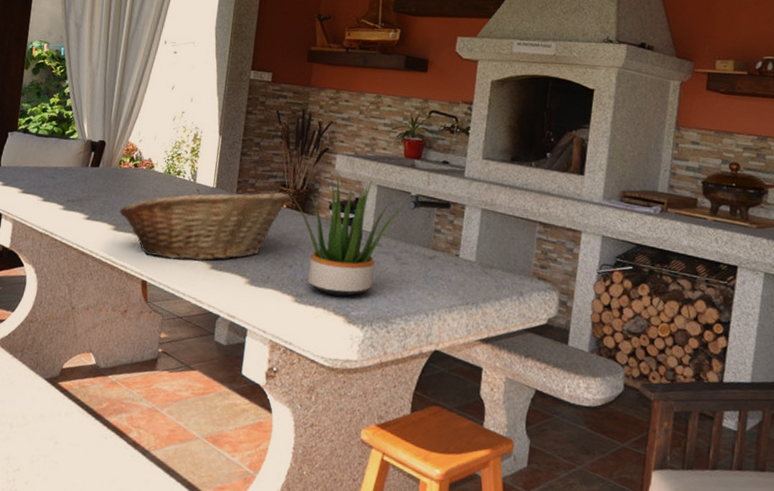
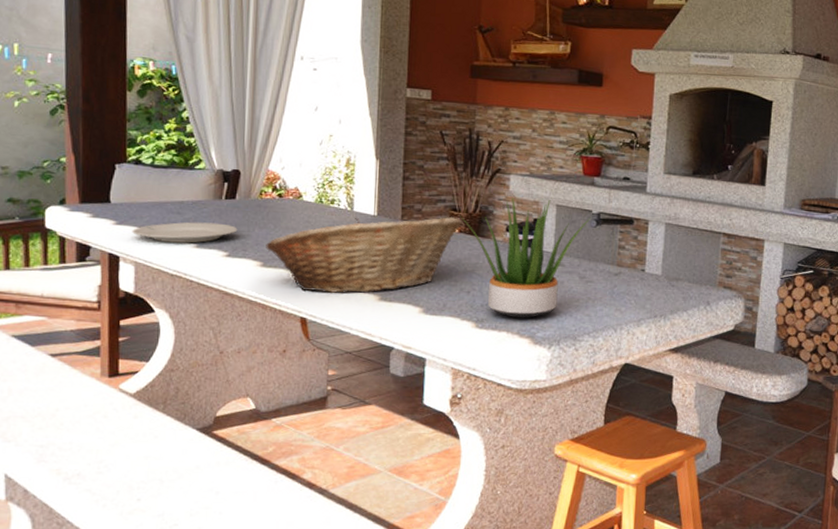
plate: none [14,186,98,206] -> present [132,222,238,243]

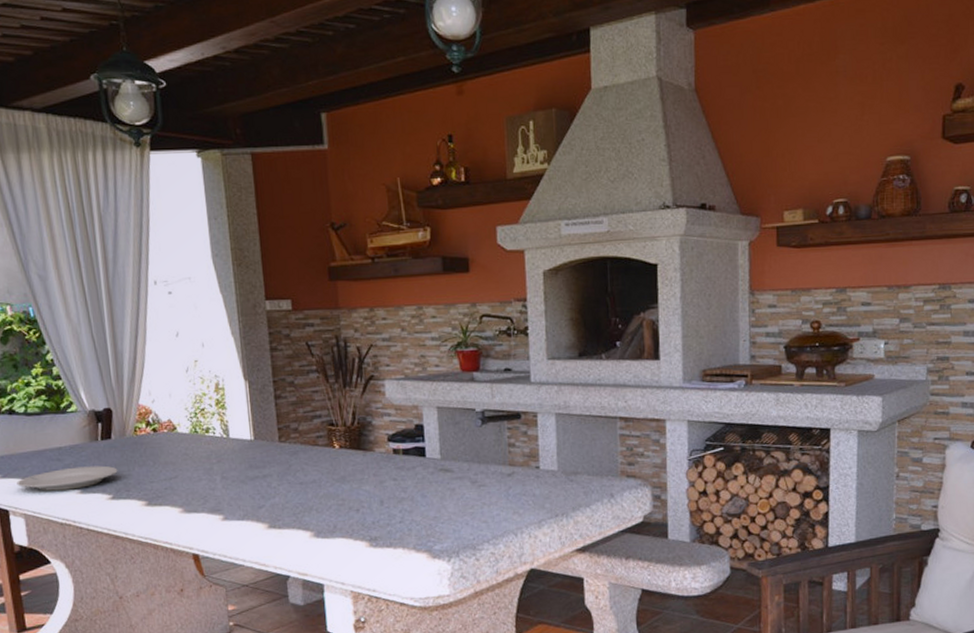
fruit basket: present [266,216,462,293] -> none [148,432,342,527]
potted plant: present [460,196,591,318] -> none [338,403,475,532]

